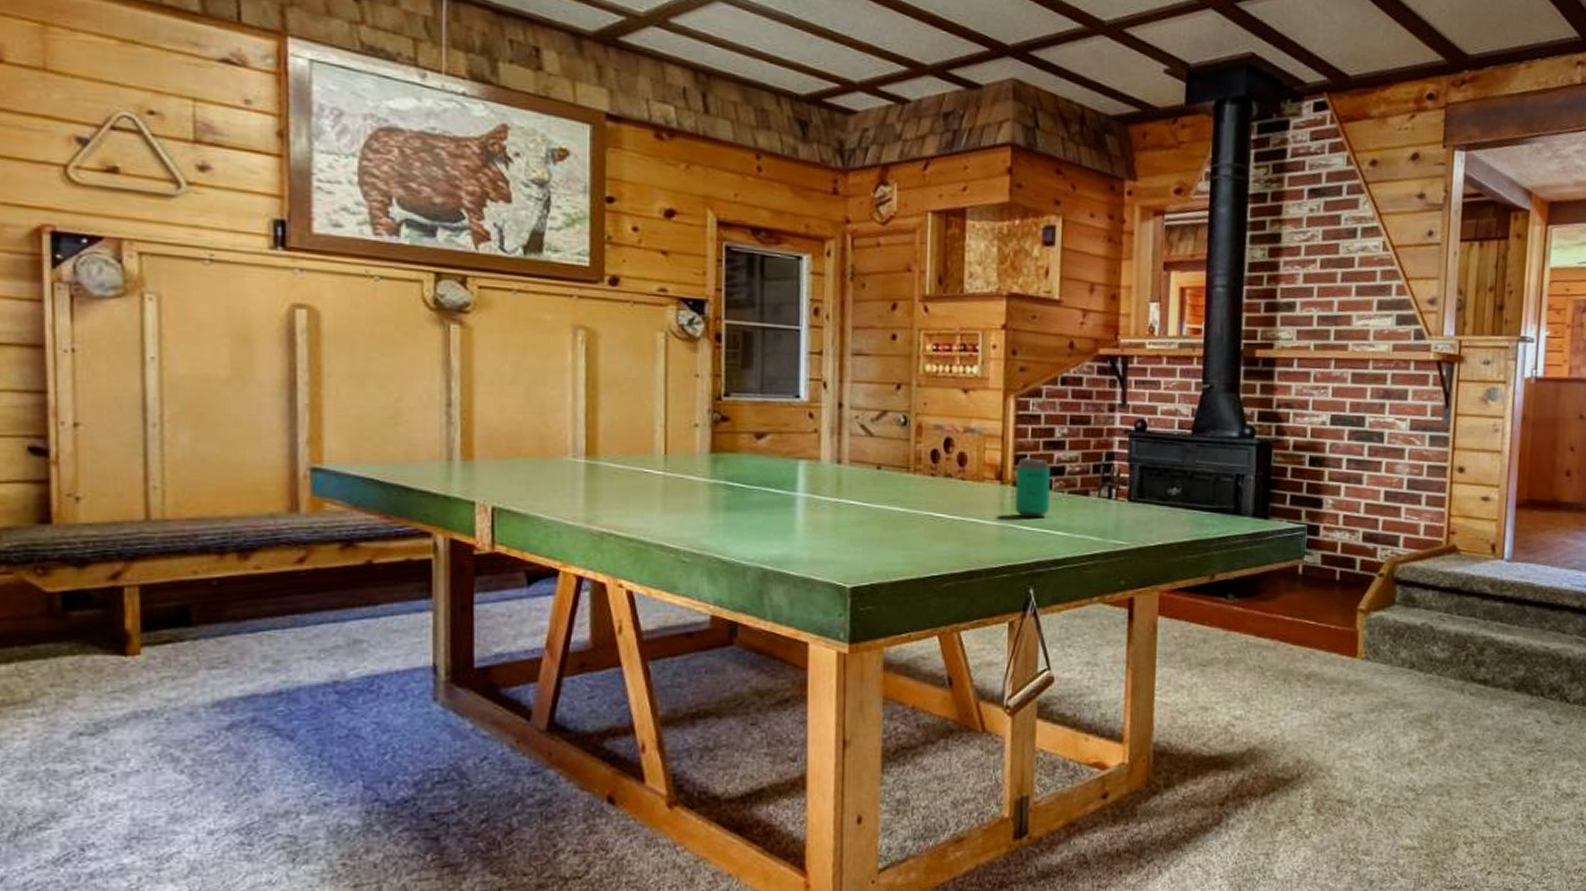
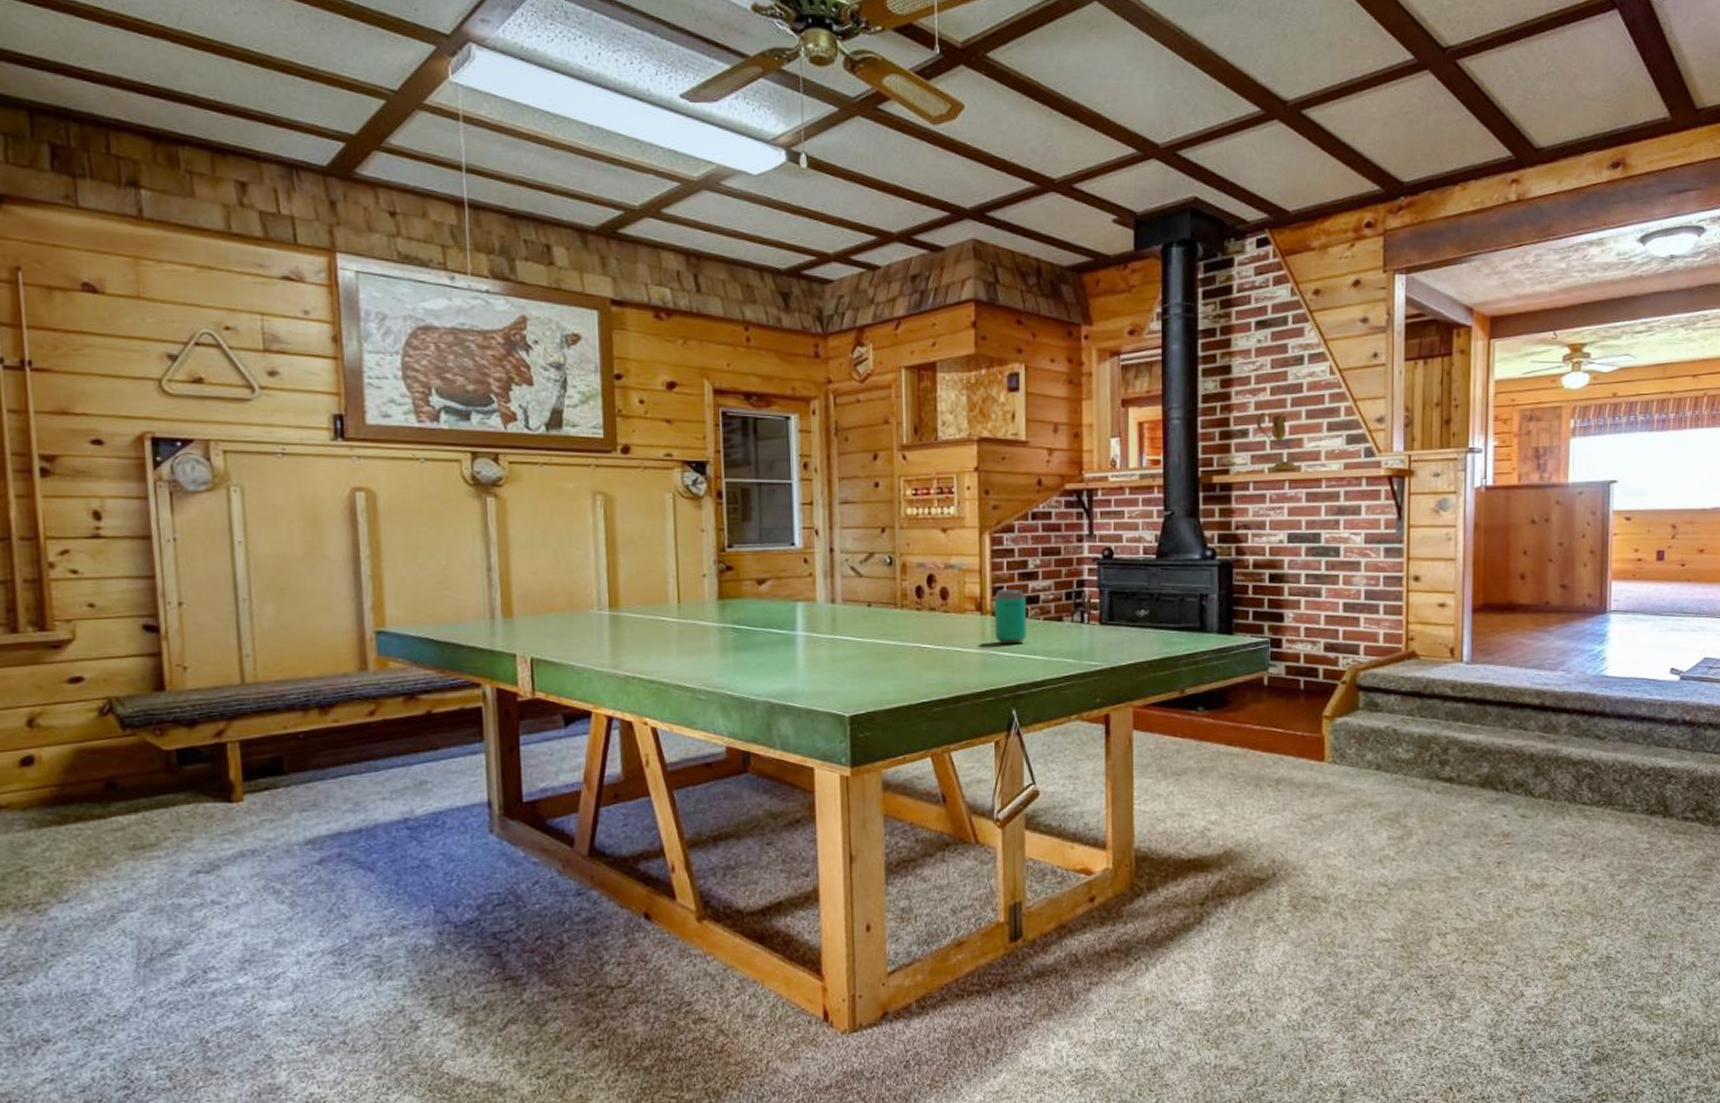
trophy cup: none [1303,285,1344,351] -> present [1256,412,1297,473]

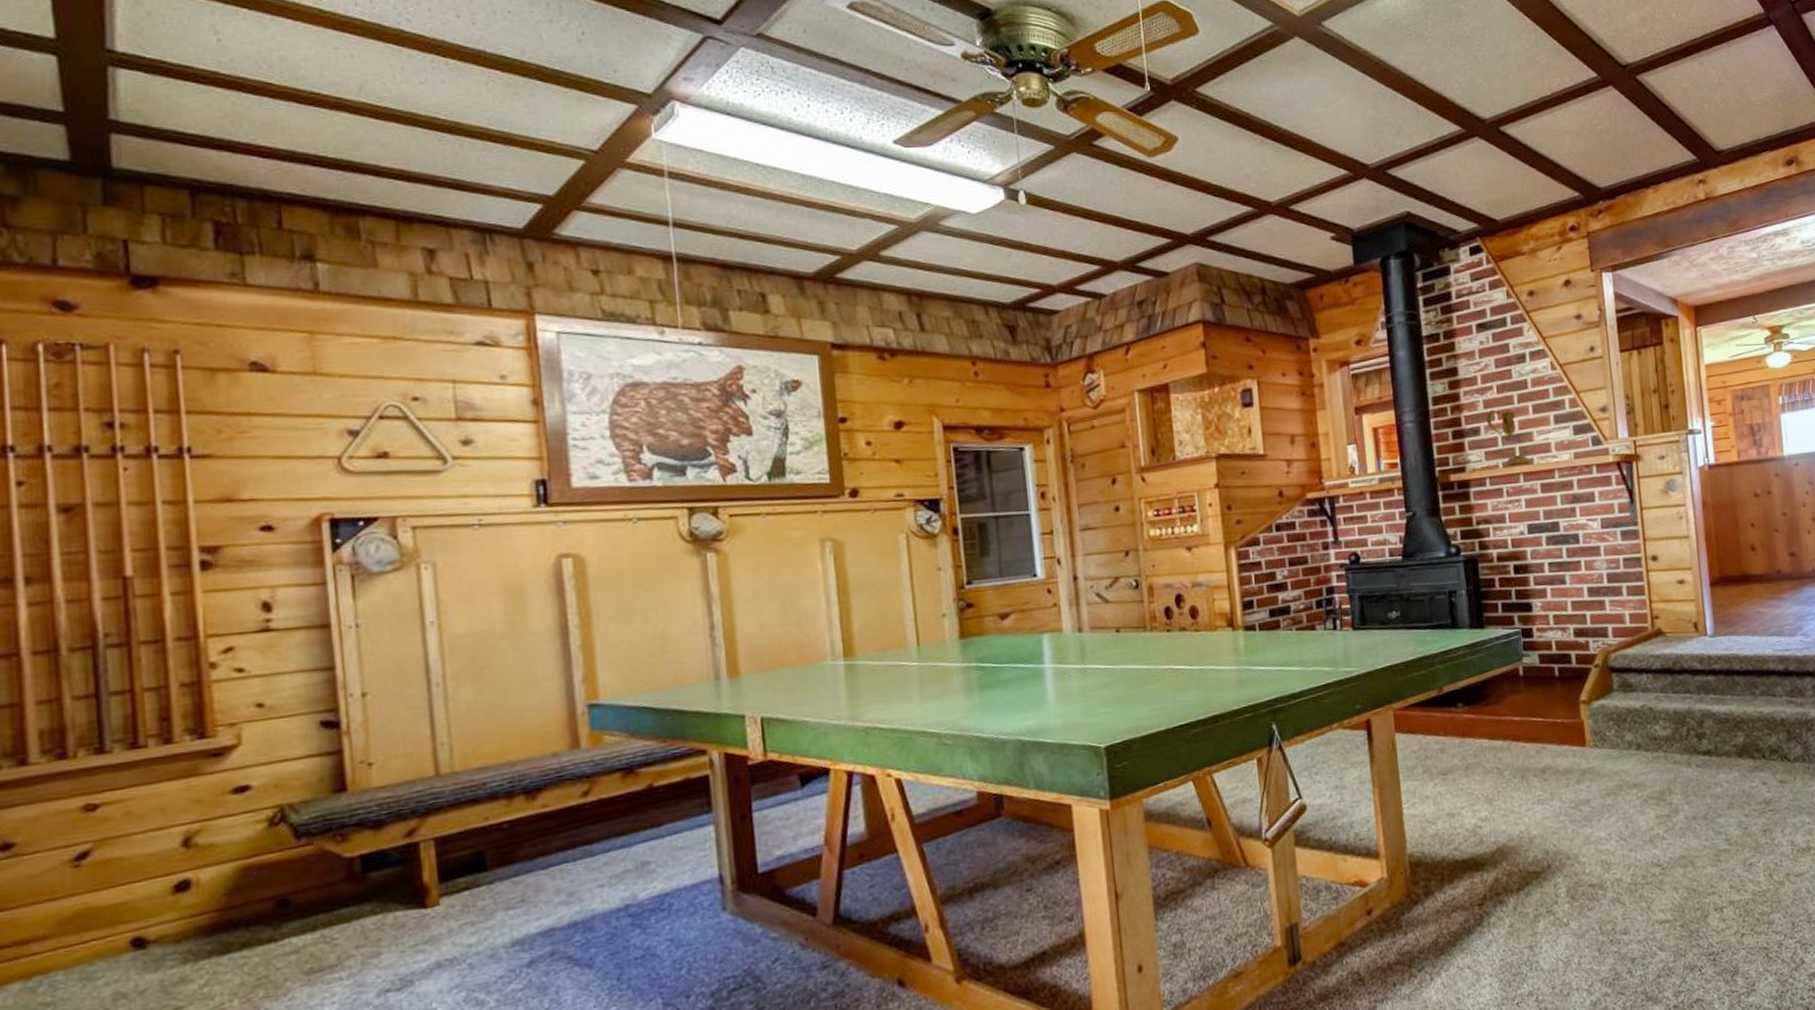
beverage can: present [993,589,1026,645] -> none [1245,601,1281,659]

